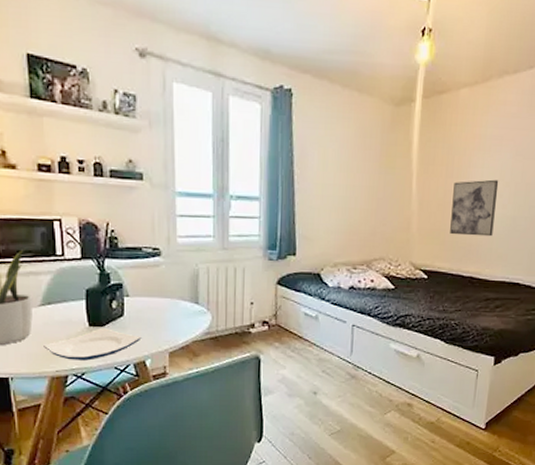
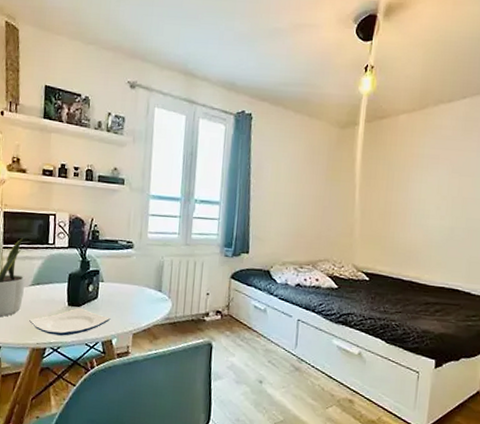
wall art: present [450,179,499,237] -> none [390,193,437,245]

